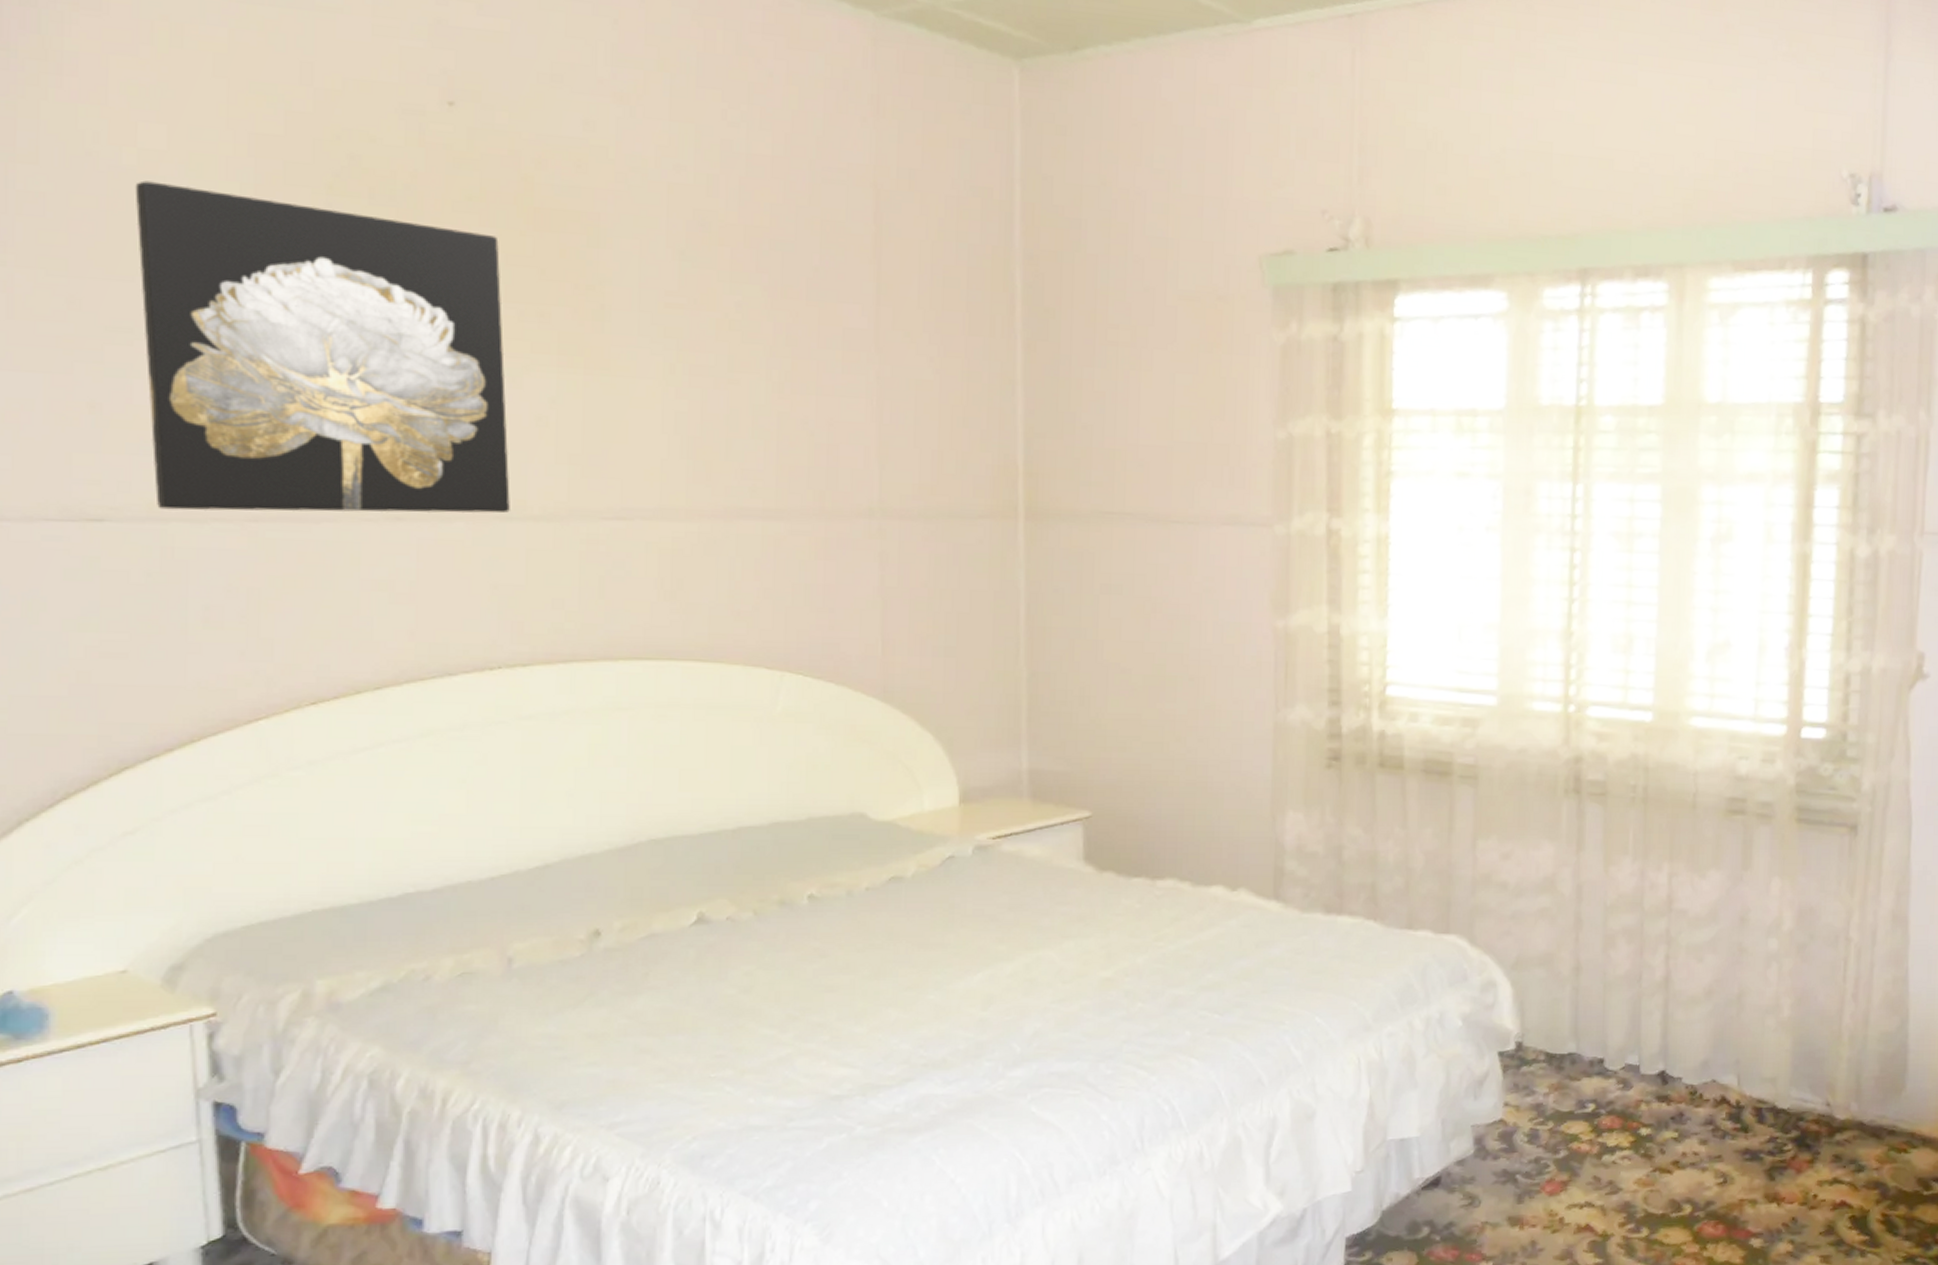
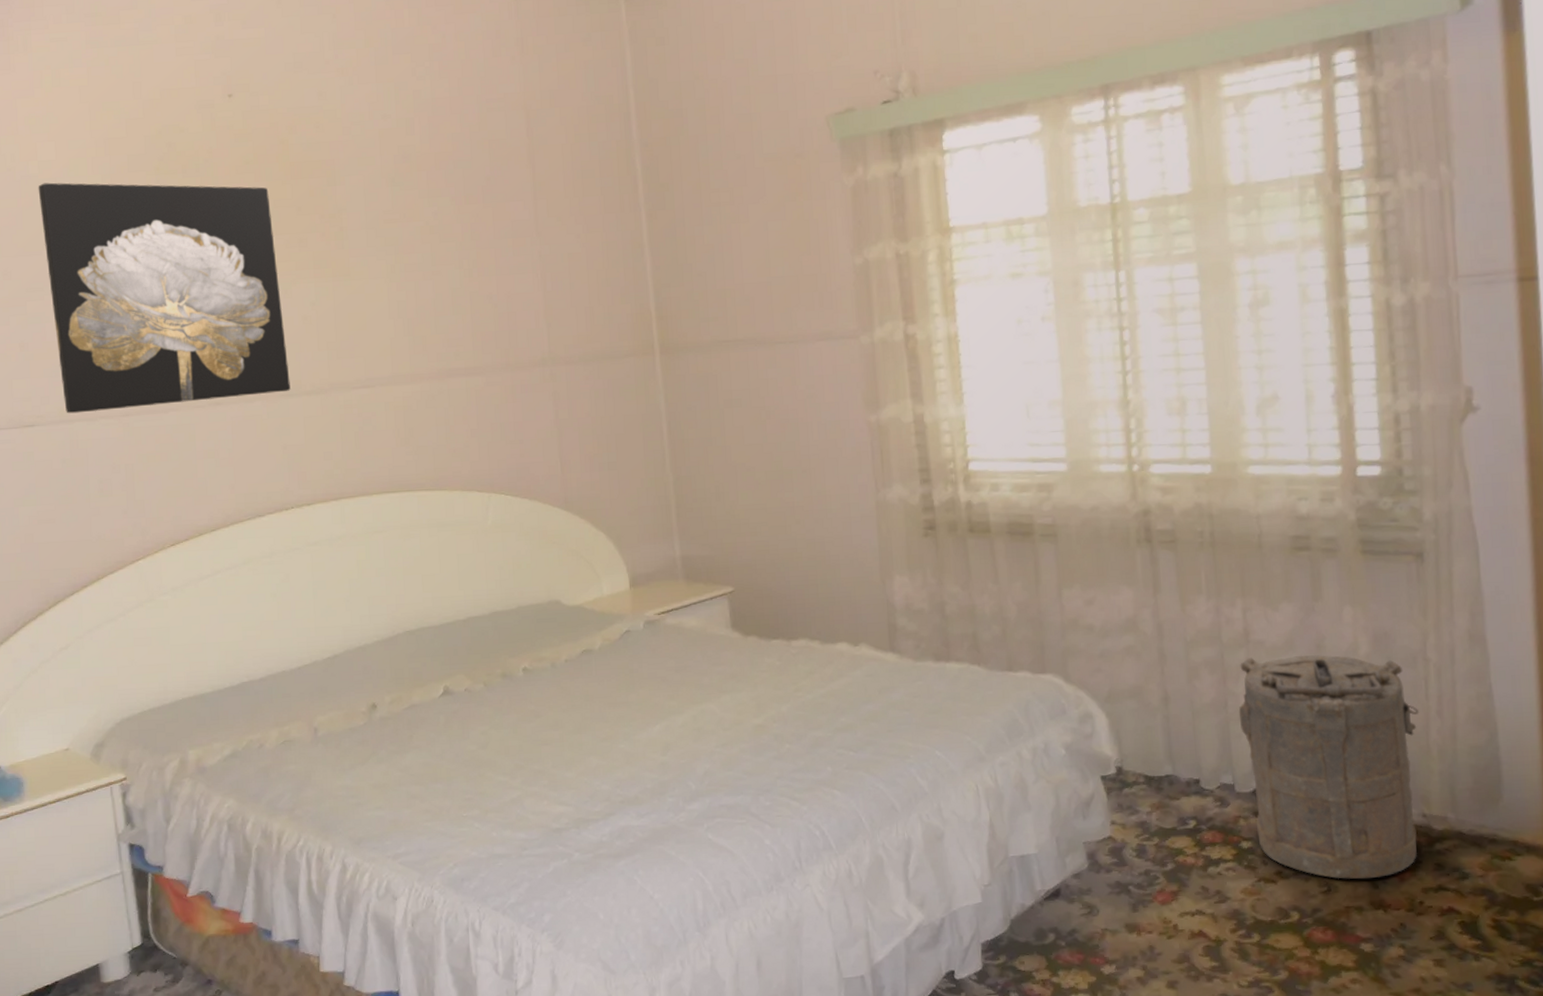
laundry hamper: none [1652,927,1836,1171] -> present [1238,655,1420,880]

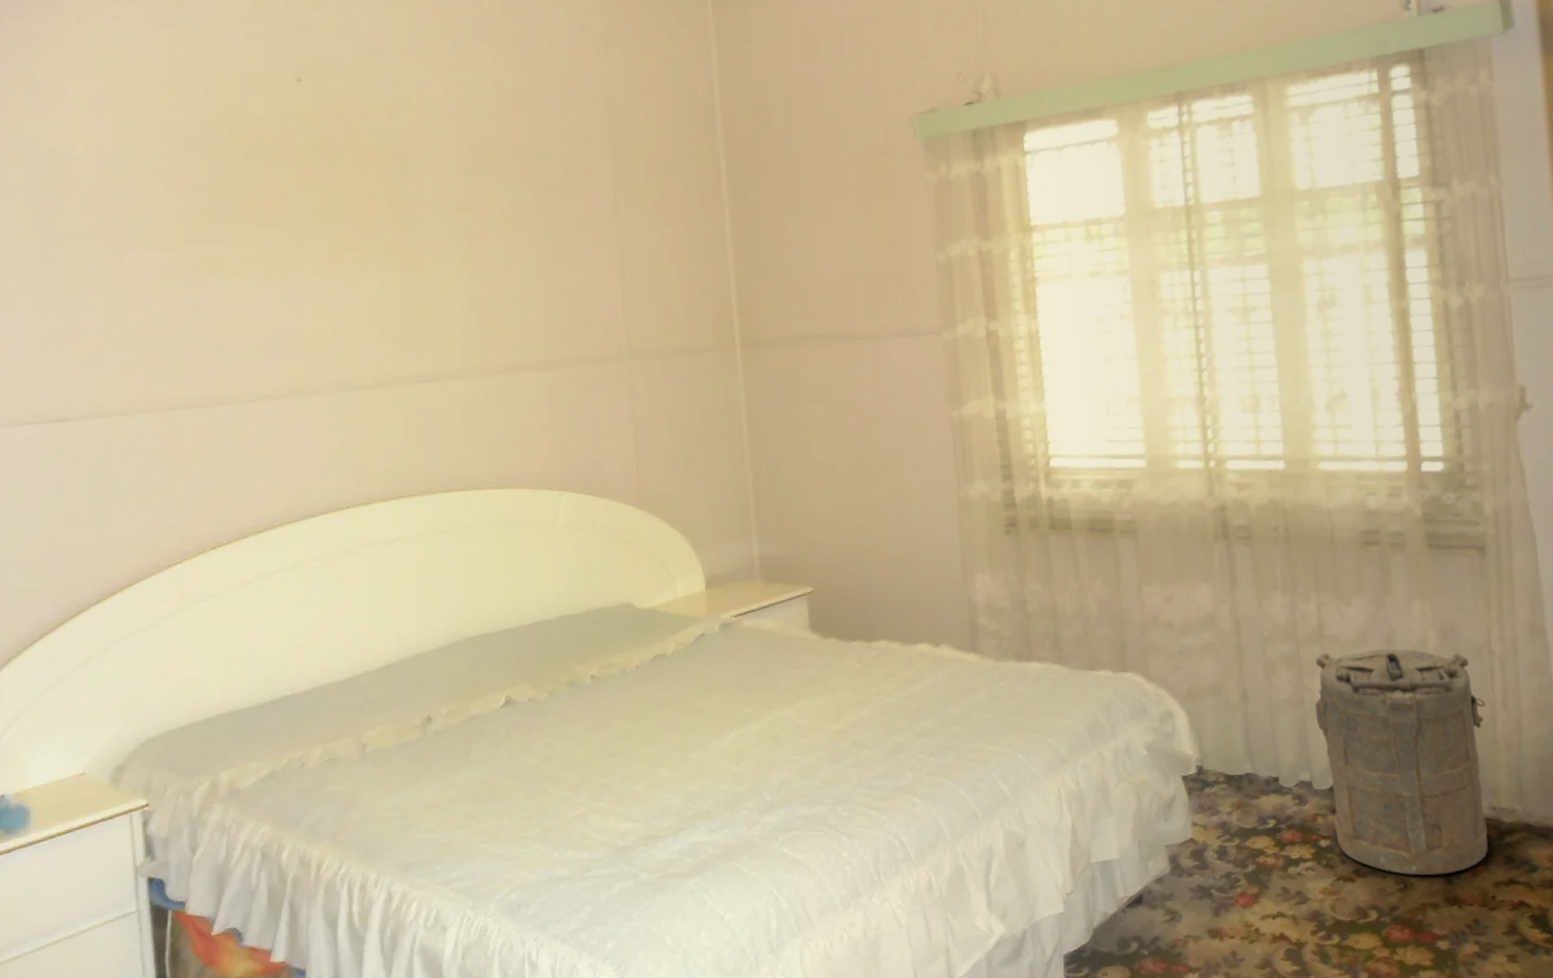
wall art: present [38,182,291,414] -> none [84,164,351,408]

